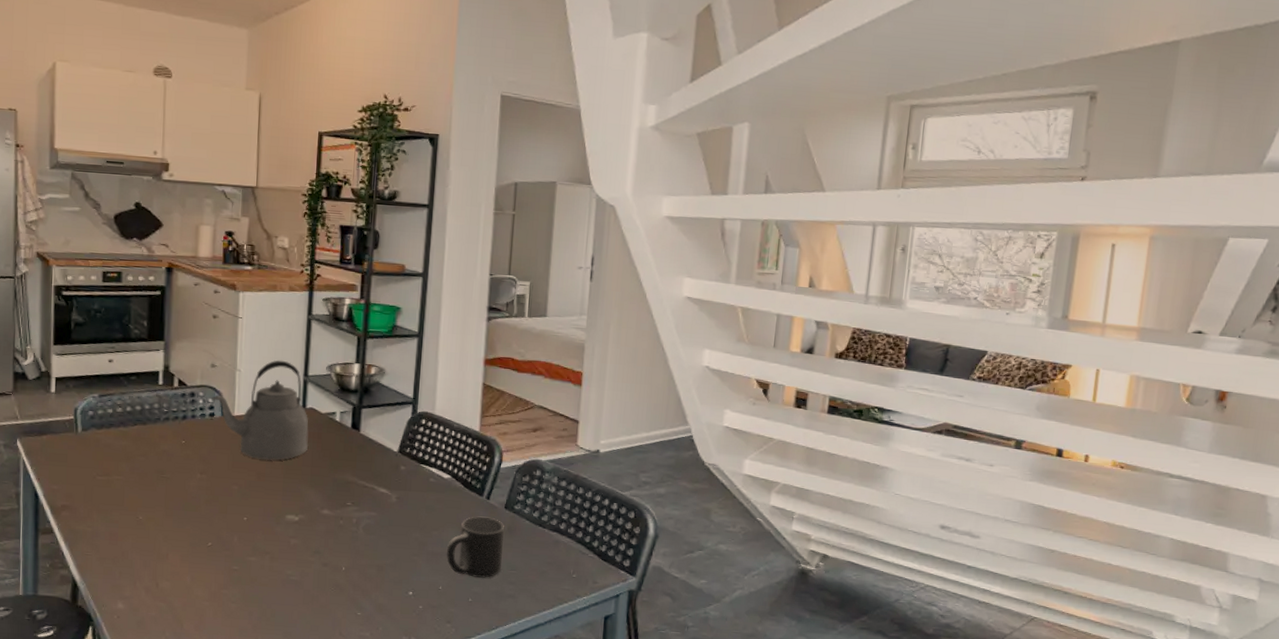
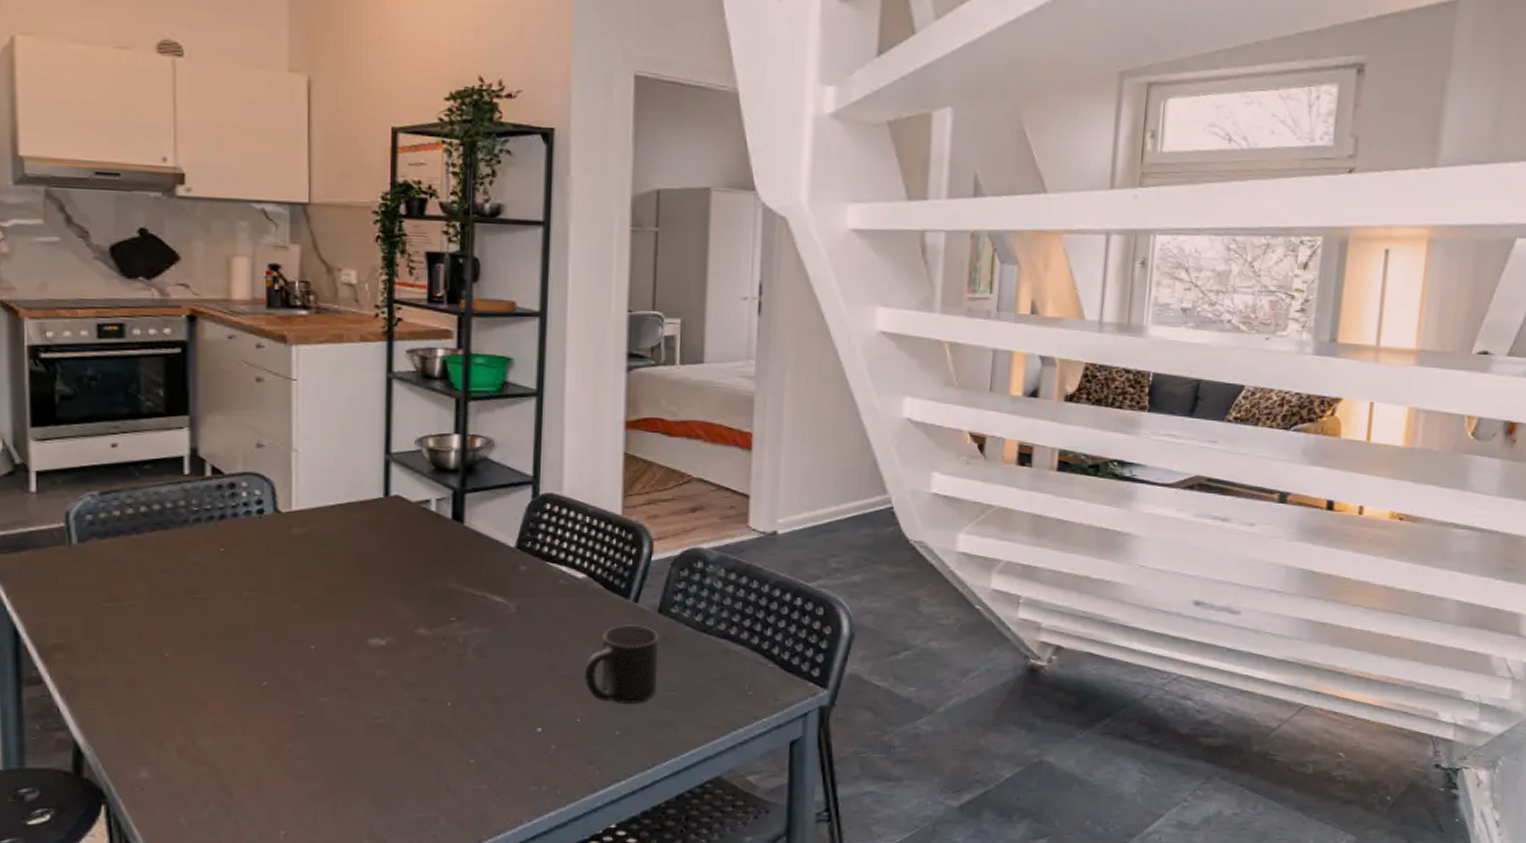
kettle: present [212,360,309,461] -> none [259,434,395,569]

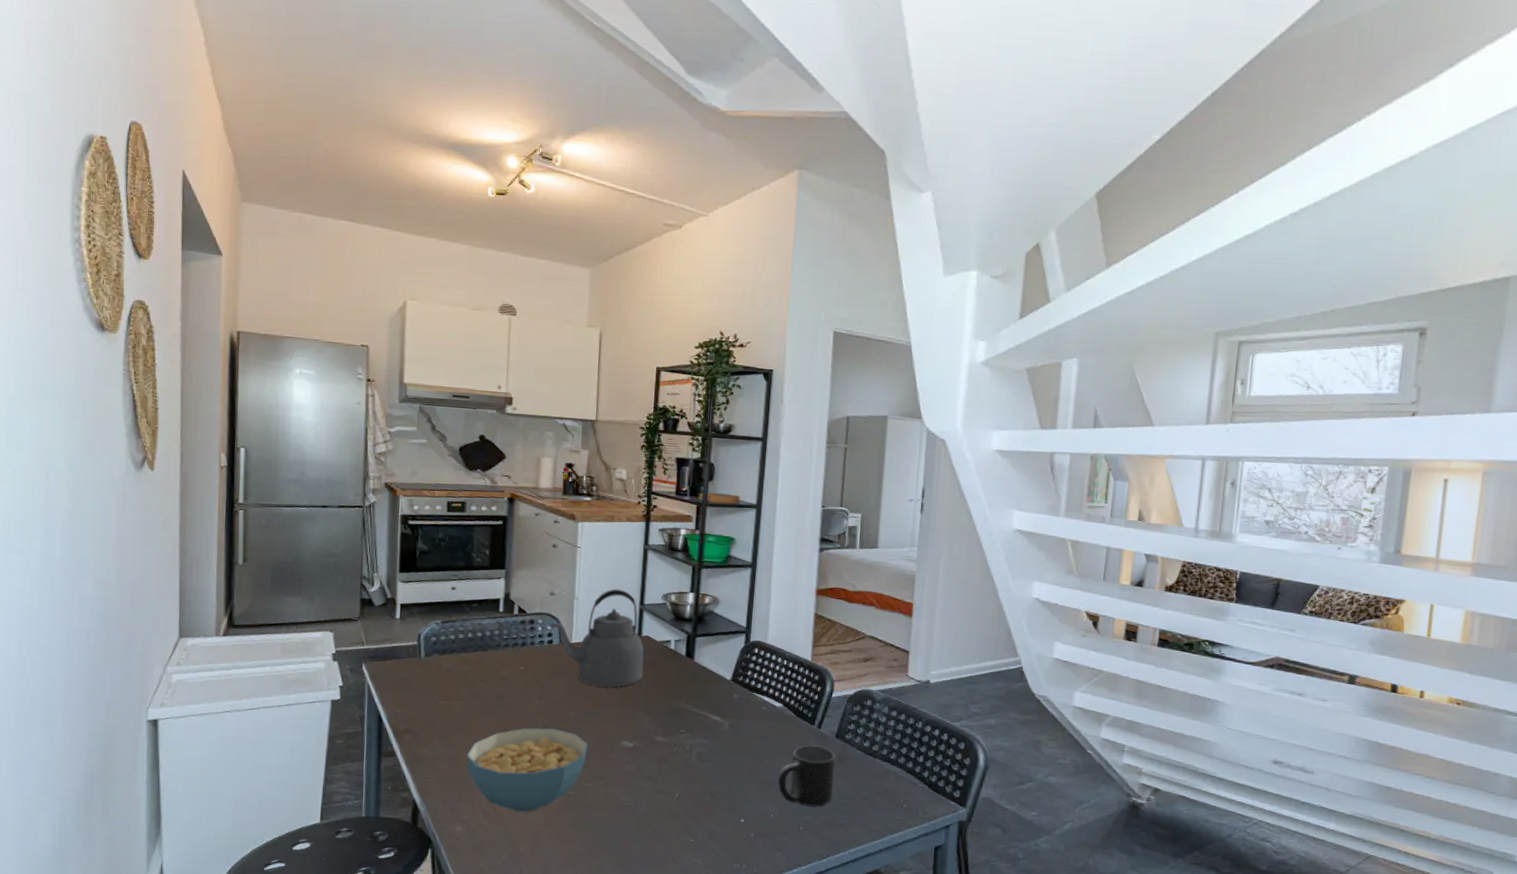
cereal bowl: none [147,629,323,745] -> present [466,728,588,813]
kettle: none [259,434,395,569] -> present [550,588,644,688]

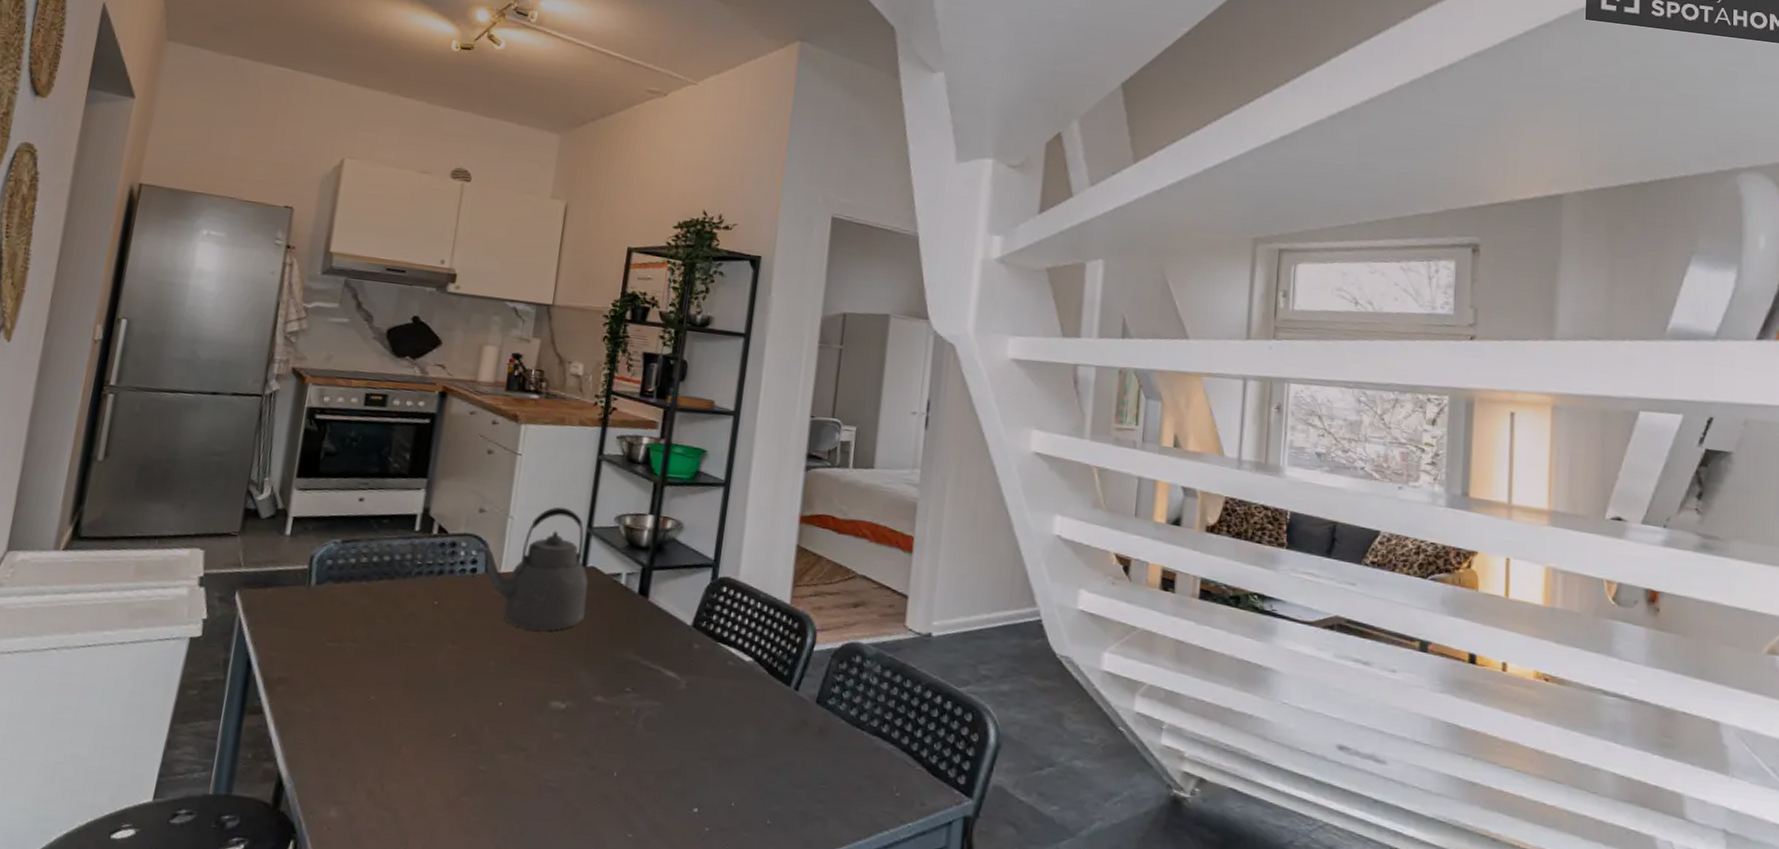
cereal bowl: present [466,728,588,813] -> none [352,680,510,793]
mug: present [777,745,835,807] -> none [742,711,815,794]

